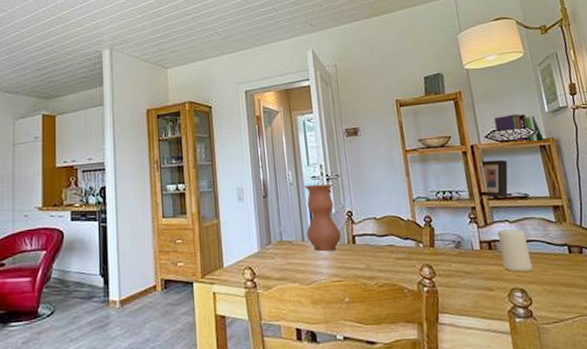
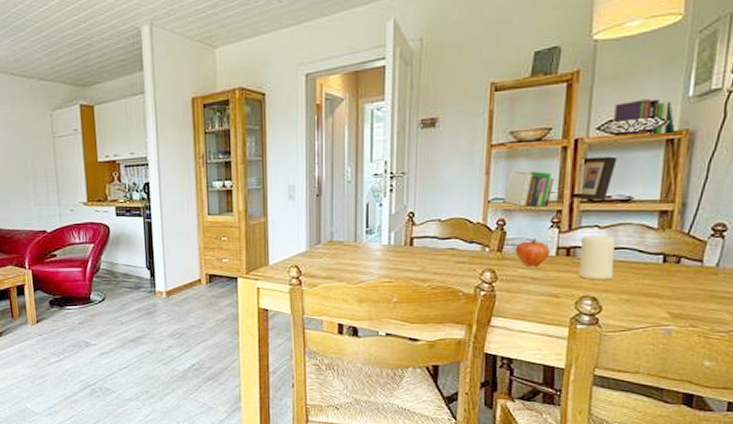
vase: present [304,183,341,252] -> none [360,182,398,253]
books: none [425,172,464,205] -> present [504,171,554,207]
fruit: none [444,233,476,261] -> present [515,238,551,267]

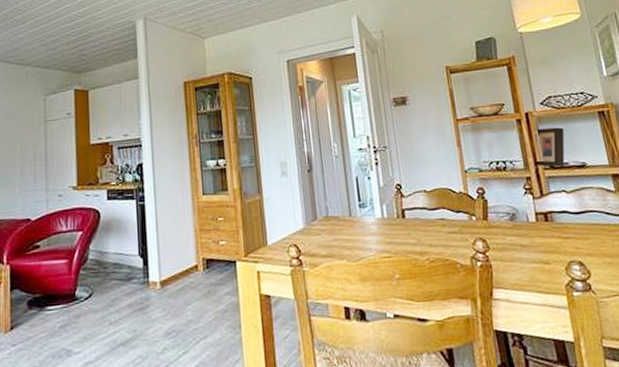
books: present [504,171,554,207] -> none [477,141,518,175]
fruit: present [515,238,551,267] -> none [498,205,531,234]
candle: present [577,234,615,280] -> none [553,199,592,245]
books: present [613,99,676,134] -> none [550,78,603,108]

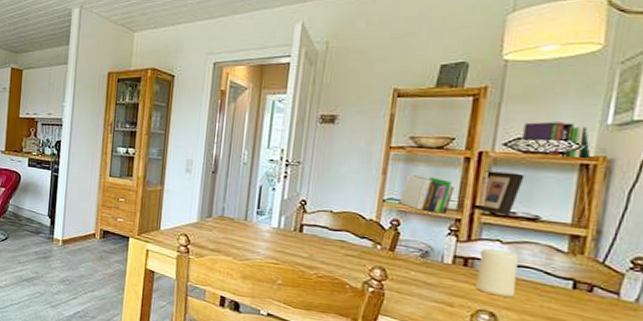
books: none [477,141,518,175] -> present [399,175,454,214]
books: none [550,78,603,108] -> present [521,121,591,158]
candle: none [553,199,592,245] -> present [475,248,519,298]

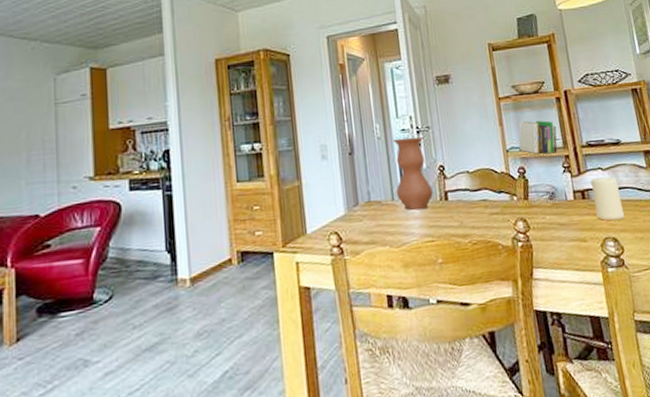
vase: none [250,167,292,235] -> present [392,136,433,211]
picture frame: present [471,170,525,216] -> none [572,104,601,145]
books: present [521,121,591,158] -> none [587,56,636,86]

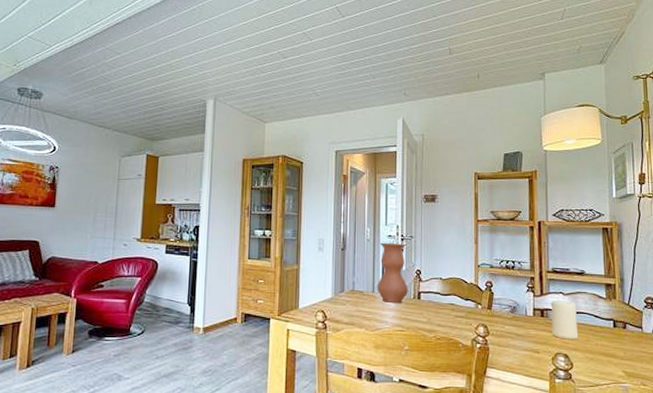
books: present [518,120,558,154] -> none [490,243,526,274]

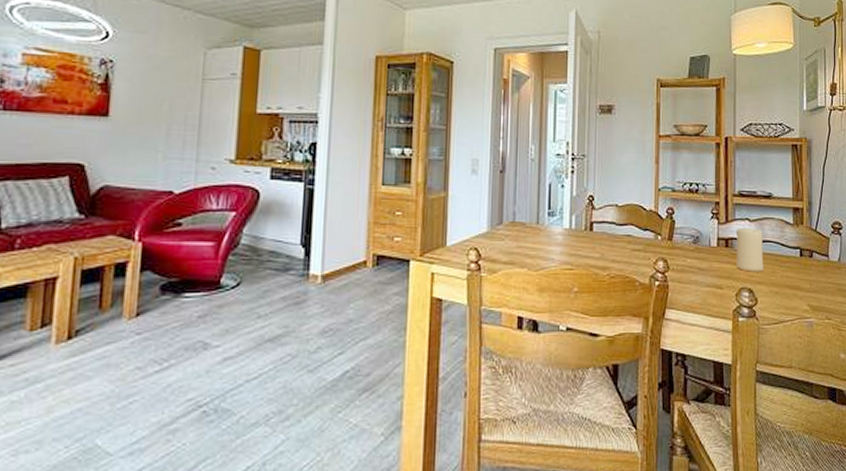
vase: present [377,242,408,304] -> none [542,162,579,237]

